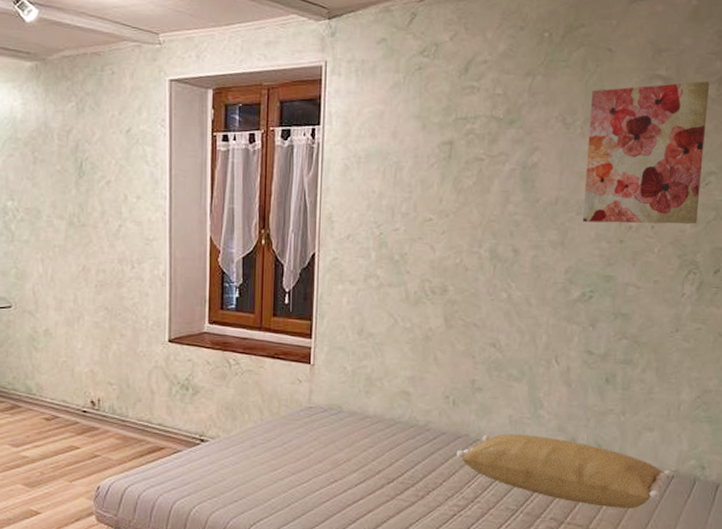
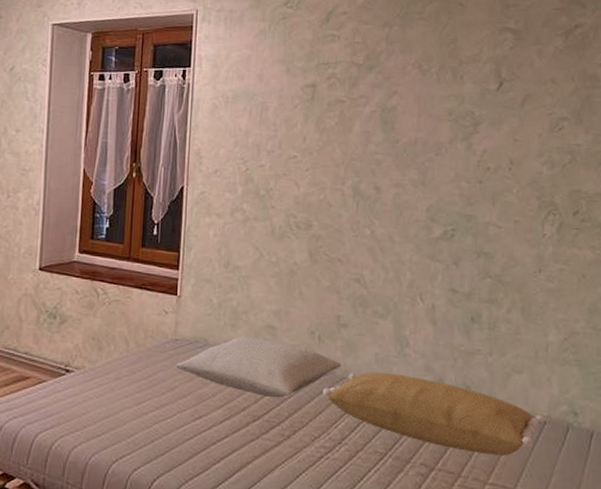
pillow: none [310,402,476,461] -> present [175,336,342,398]
wall art: present [583,81,710,224] -> none [442,34,557,167]

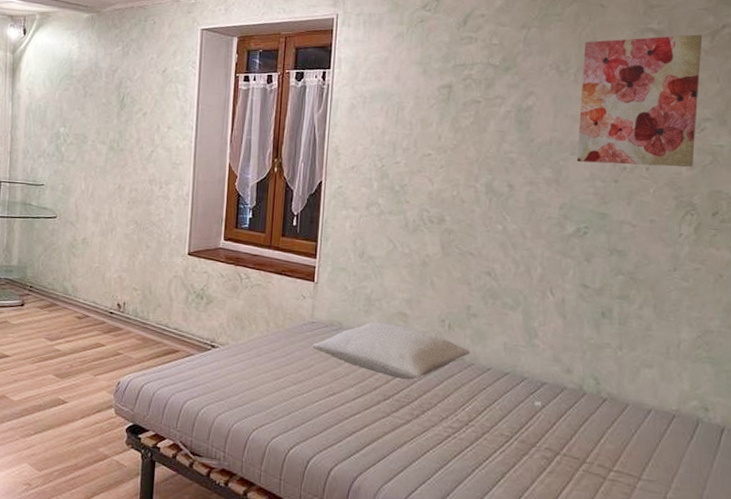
pillow: present [322,372,546,456] -> none [451,359,675,446]
wall art: none [442,34,557,167] -> present [577,34,703,167]

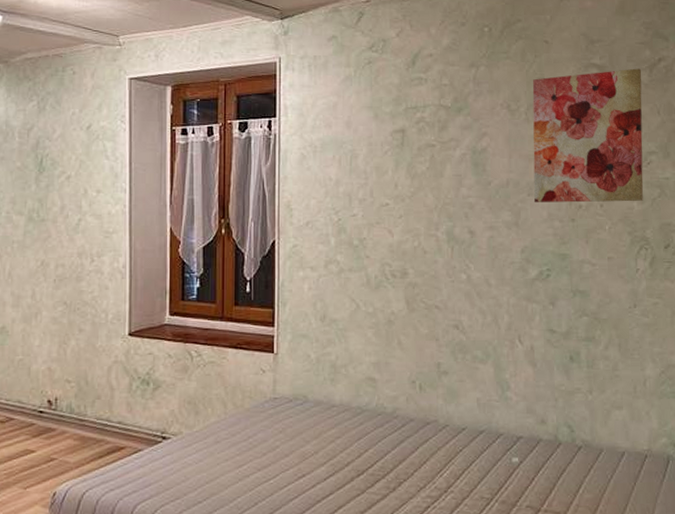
pillow: present [311,321,471,380] -> none [275,390,444,451]

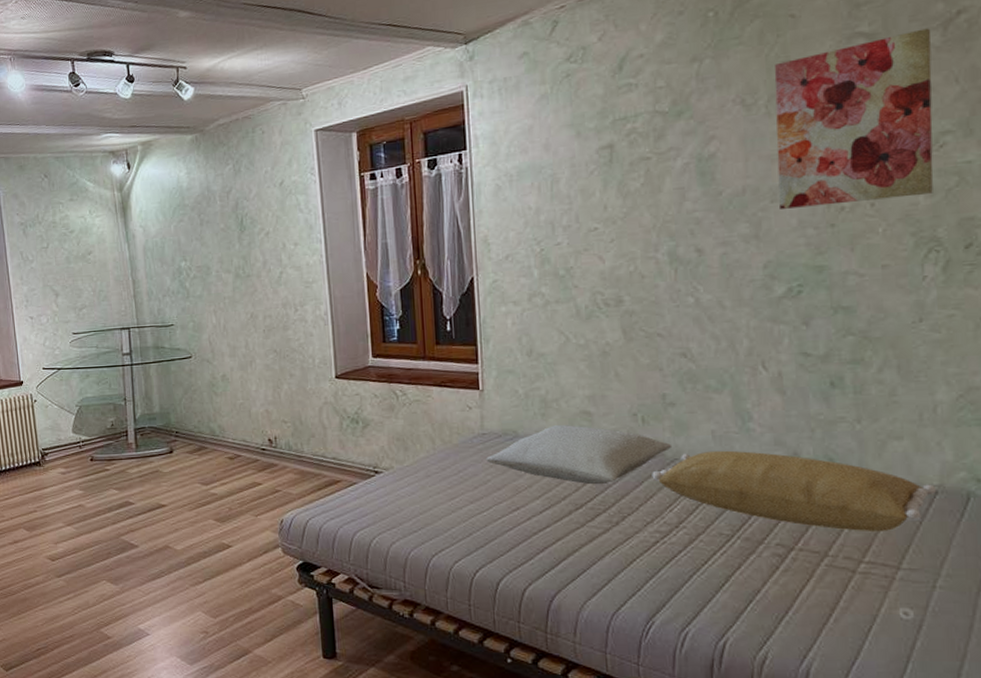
pillow: none [275,390,444,451] -> present [485,424,673,485]
pillow: none [426,417,647,492] -> present [652,450,937,531]

